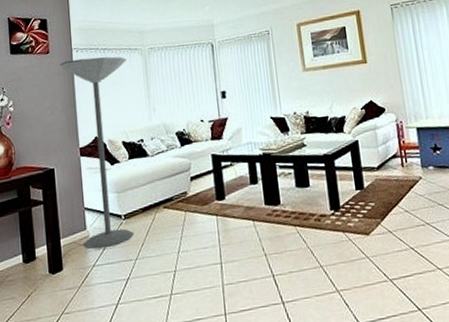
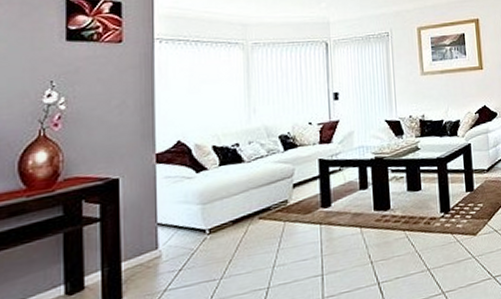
floor lamp: present [60,56,134,250] -> none [135,49,224,272]

